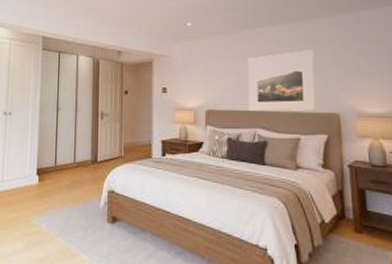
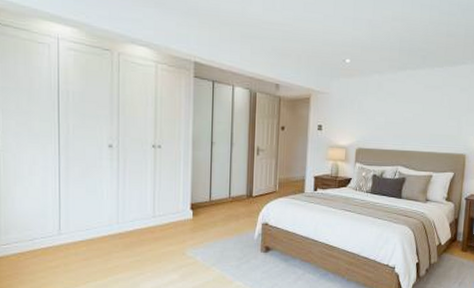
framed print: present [247,50,316,111] -> none [393,95,454,151]

